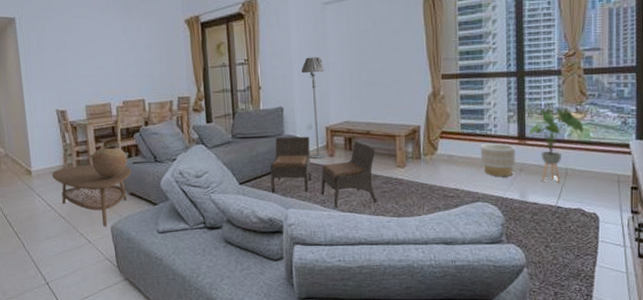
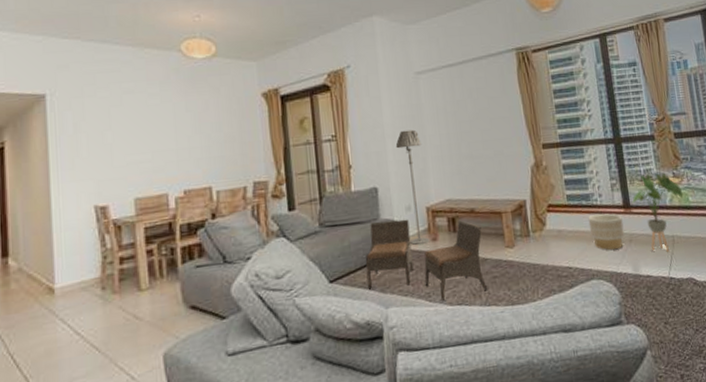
coffee table: present [51,165,131,227] -> none [83,270,193,356]
vessel: present [89,146,130,178] -> none [137,247,191,290]

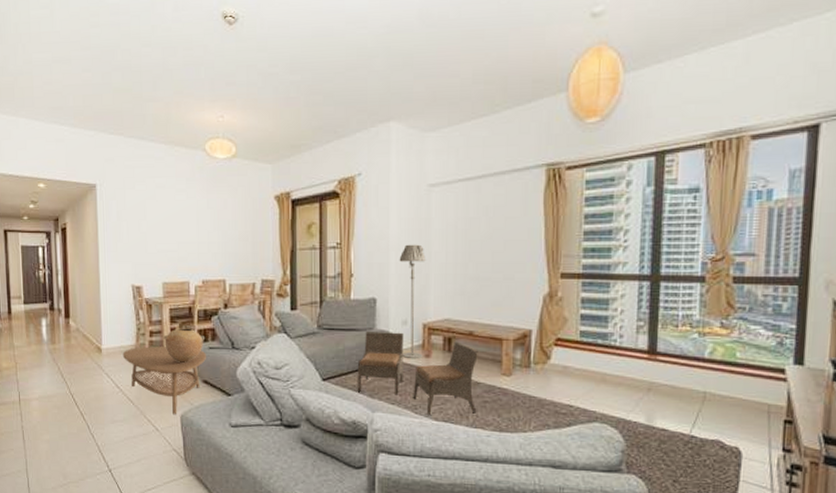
coffee table: none [83,270,193,356] -> present [122,346,206,415]
vessel: none [137,247,191,290] -> present [163,328,206,363]
planter: present [588,213,625,250] -> none [601,356,644,396]
house plant: present [632,173,683,252] -> none [660,320,730,408]

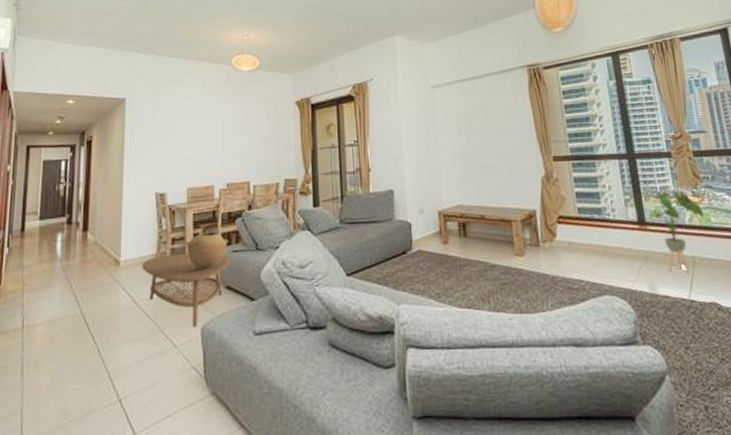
armless chair: present [357,332,478,415] -> none [380,221,497,302]
floor lamp: present [399,244,426,360] -> none [411,138,441,247]
house plant: none [660,320,730,408] -> present [648,191,705,273]

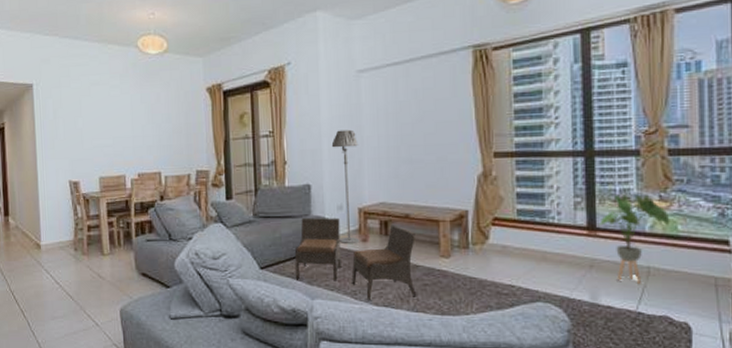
coffee table: present [142,254,229,328] -> none [61,241,144,309]
vessel: present [186,232,229,269] -> none [101,221,143,256]
armless chair: none [380,221,497,302] -> present [294,218,417,300]
floor lamp: none [411,138,441,247] -> present [331,129,360,245]

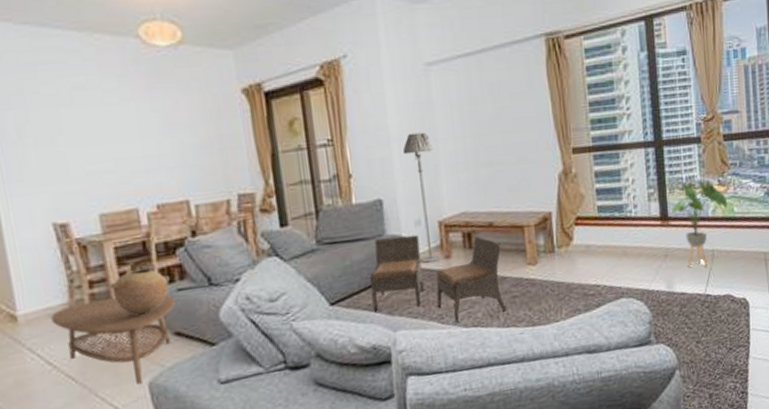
coffee table: none [61,241,144,309] -> present [50,294,175,385]
vessel: none [101,221,143,256] -> present [109,268,171,316]

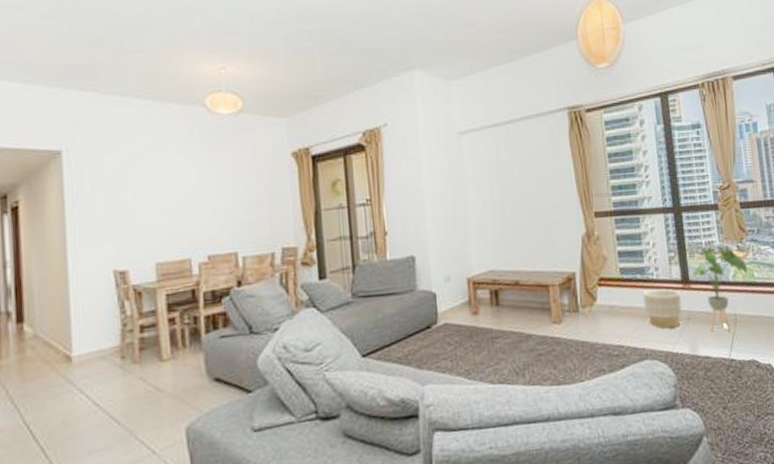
coffee table: present [50,294,175,385] -> none [102,341,217,429]
vessel: present [109,268,171,316] -> none [158,315,215,360]
armless chair: present [369,234,507,323] -> none [400,290,532,379]
floor lamp: present [402,132,443,264] -> none [435,194,471,320]
planter: none [620,226,660,266] -> present [642,289,682,329]

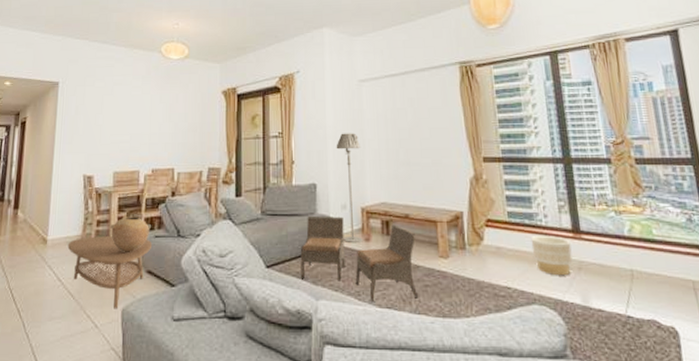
coffee table: none [102,341,217,429] -> present [67,236,152,309]
vessel: none [158,315,215,360] -> present [110,217,152,252]
armless chair: none [400,290,532,379] -> present [300,216,419,301]
floor lamp: none [435,194,471,320] -> present [336,133,363,244]
house plant: present [691,246,748,331] -> none [583,199,646,287]

